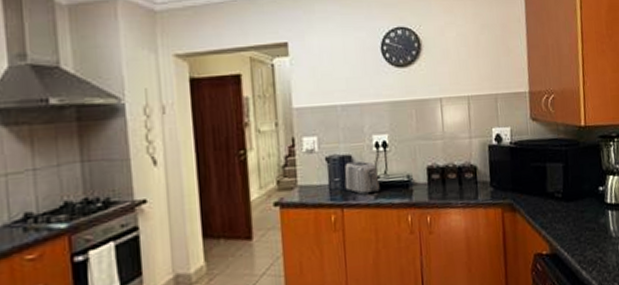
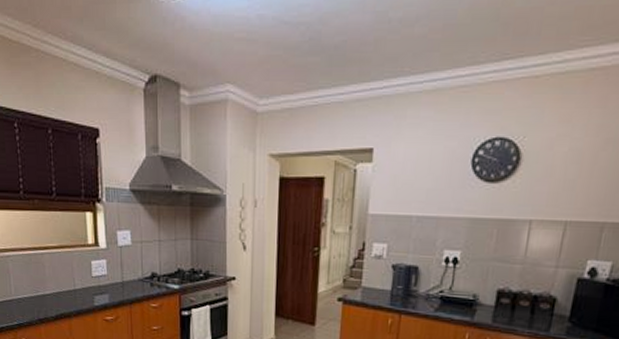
toaster: present [344,160,380,195] -> none [406,272,443,306]

